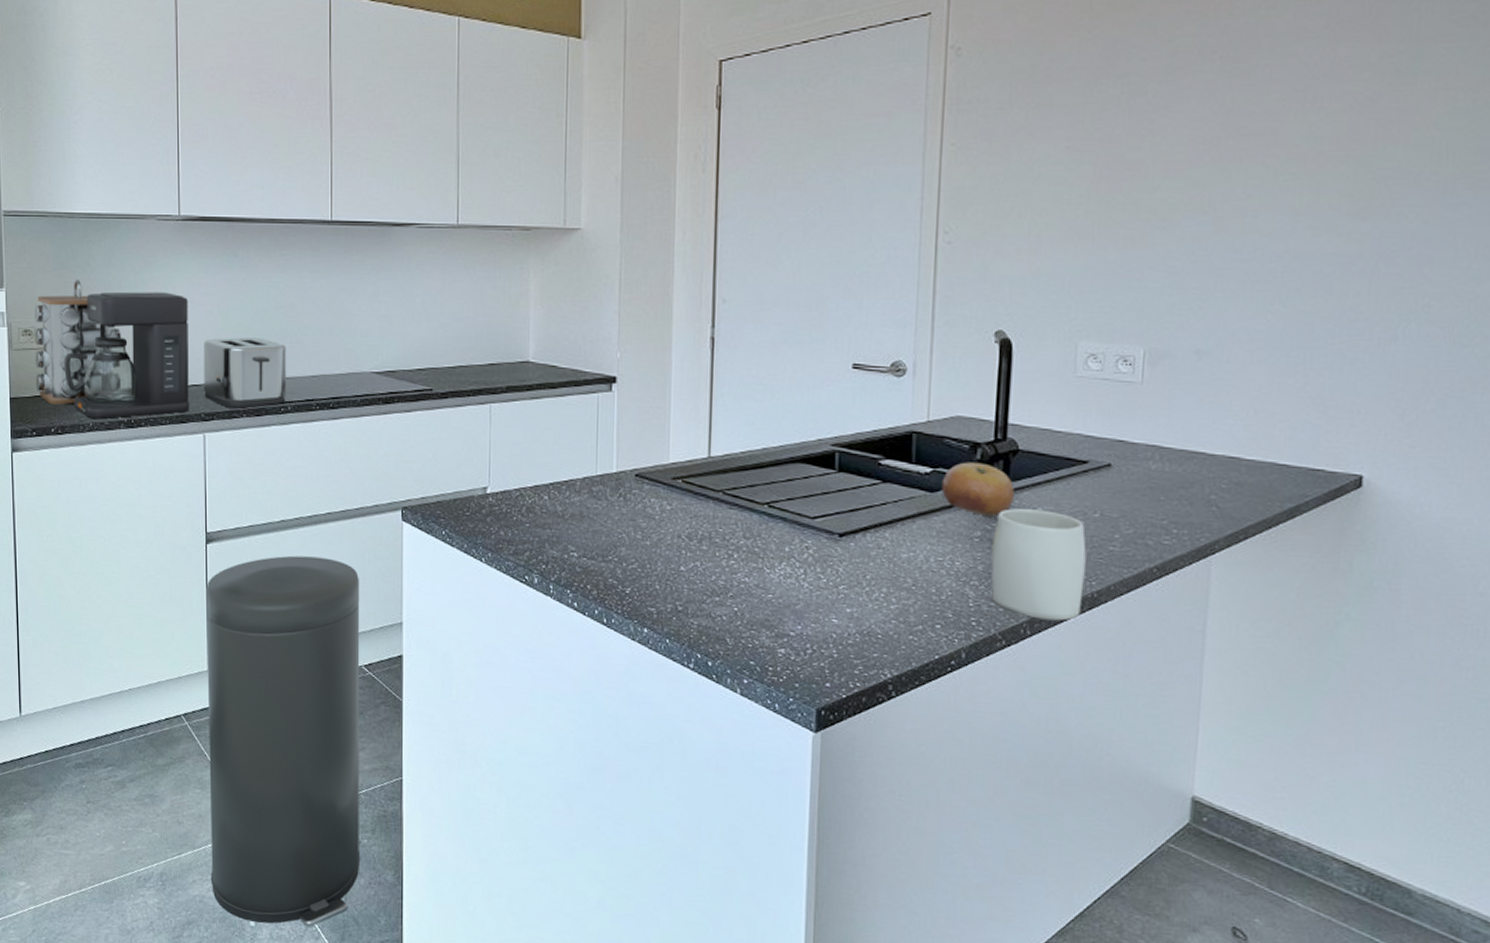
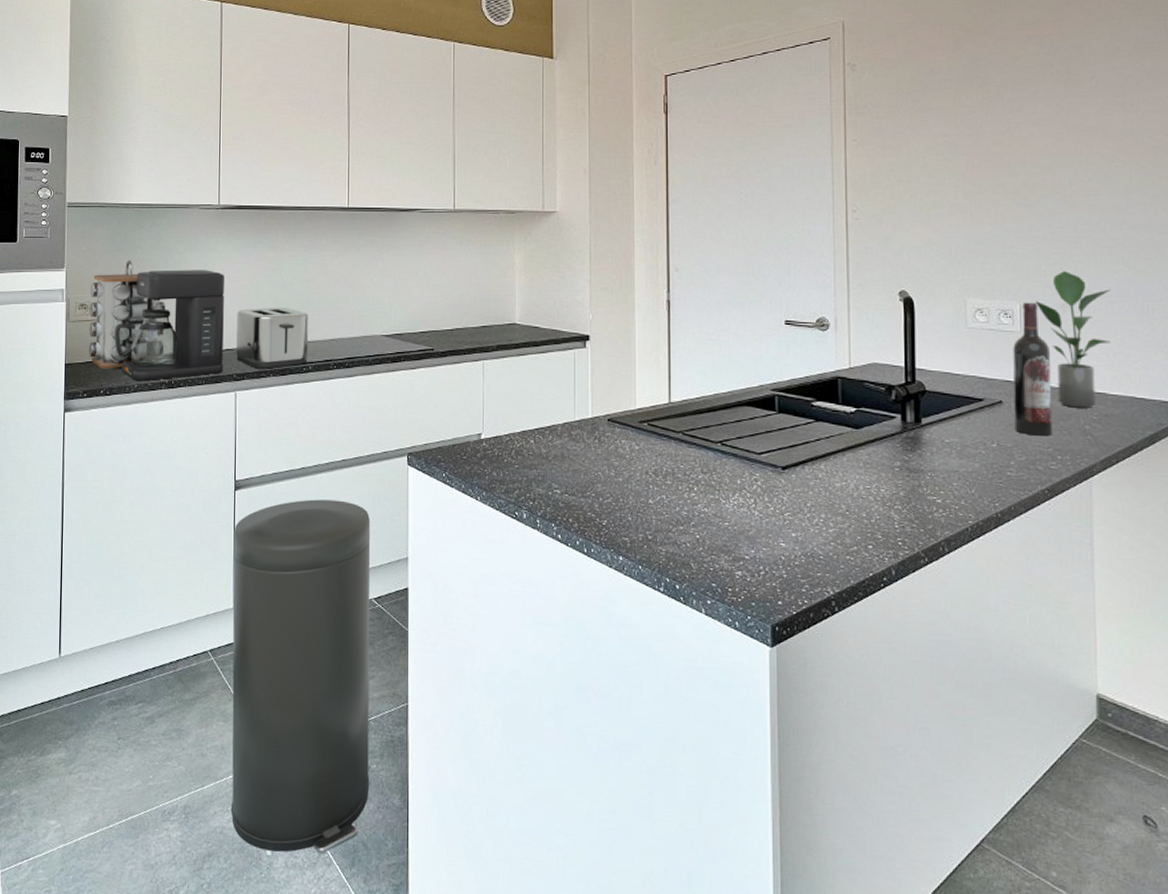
fruit: present [941,462,1014,516] -> none [865,402,925,448]
mug: present [991,508,1087,621] -> none [911,441,989,539]
wine bottle: none [1123,347,1177,506] -> present [1013,302,1053,436]
potted plant: none [1164,310,1260,475] -> present [1036,271,1111,408]

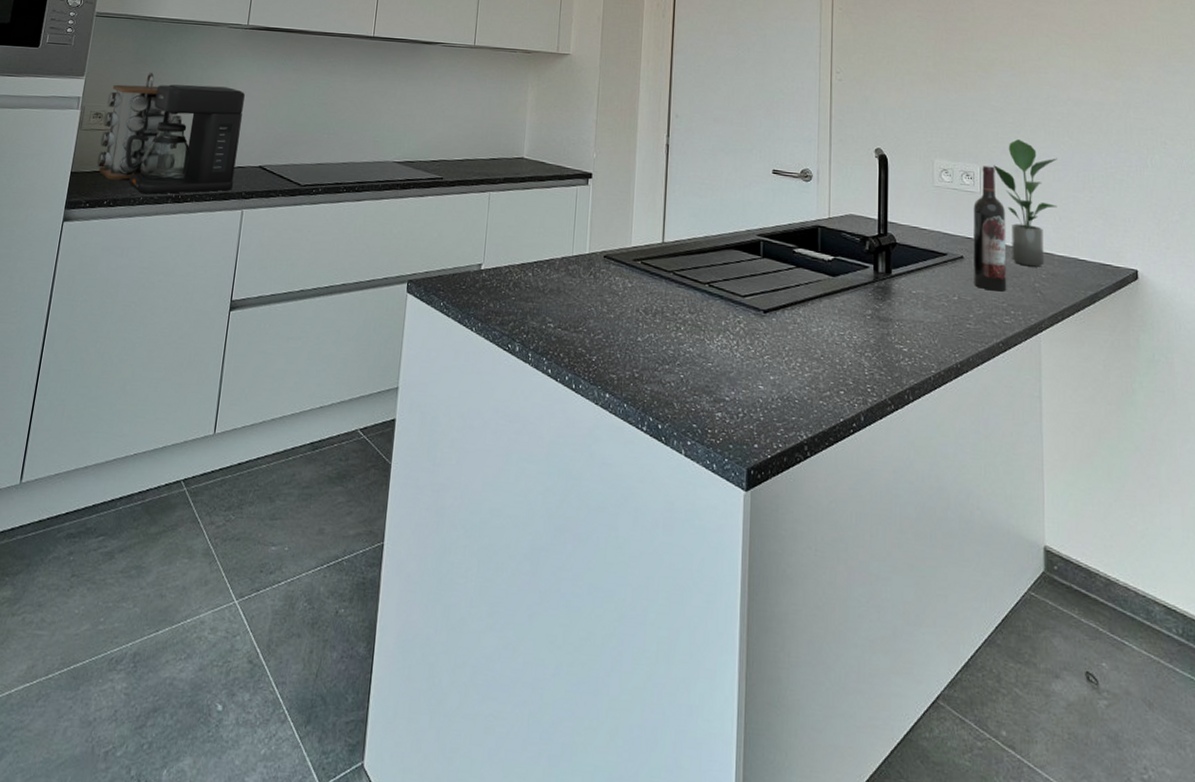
pedal bin: present [230,499,371,854] -> none [184,323,365,710]
toaster: present [236,307,309,370] -> none [247,127,325,189]

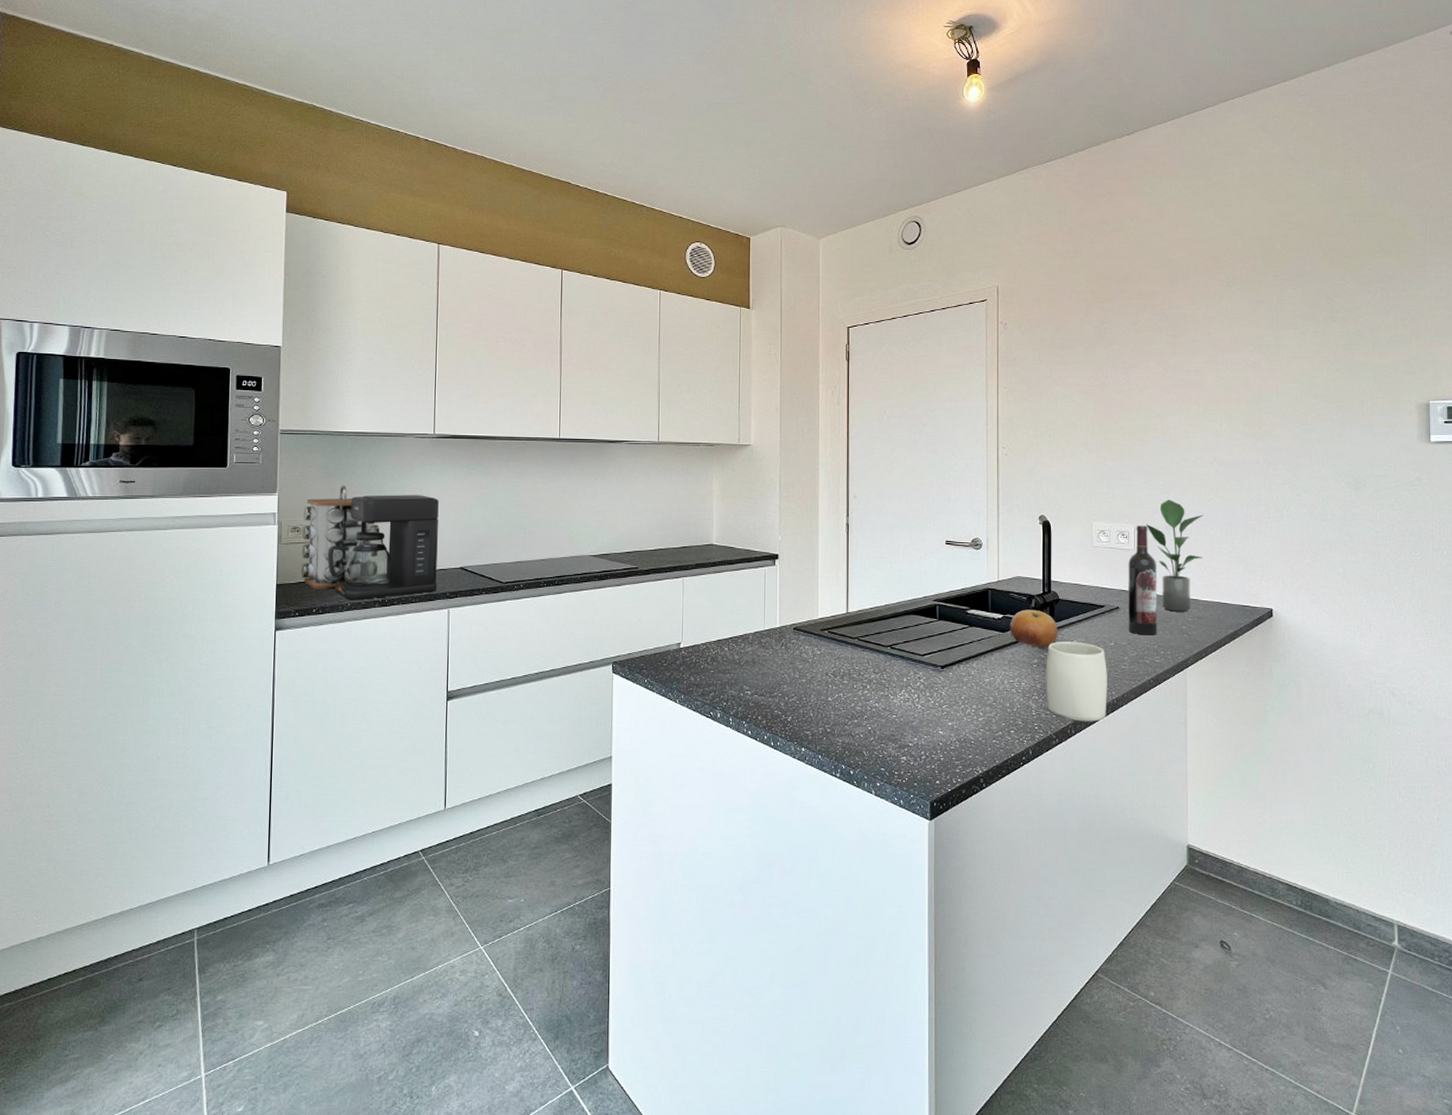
fruit: none [841,252,895,297] -> present [1010,609,1058,647]
mug: none [880,291,950,388] -> present [1046,642,1107,722]

